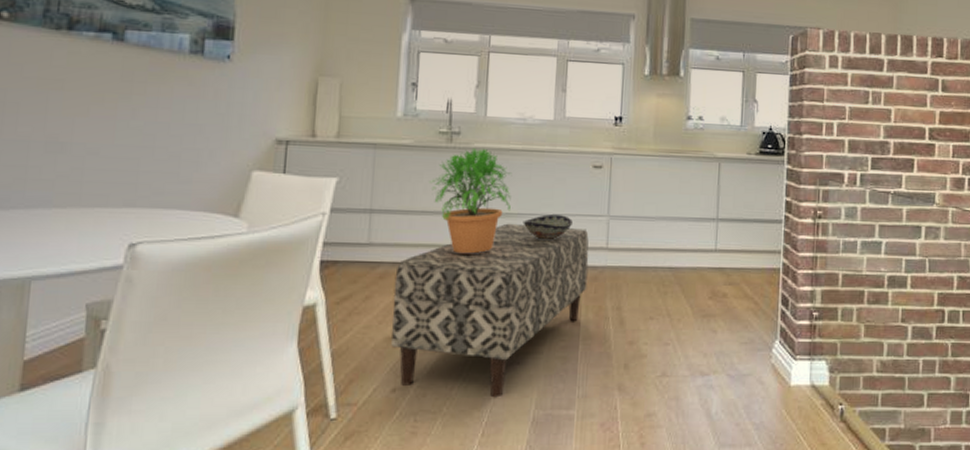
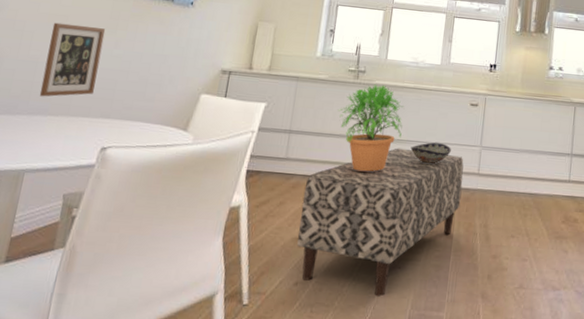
picture frame: none [37,89,117,185] -> present [39,22,106,97]

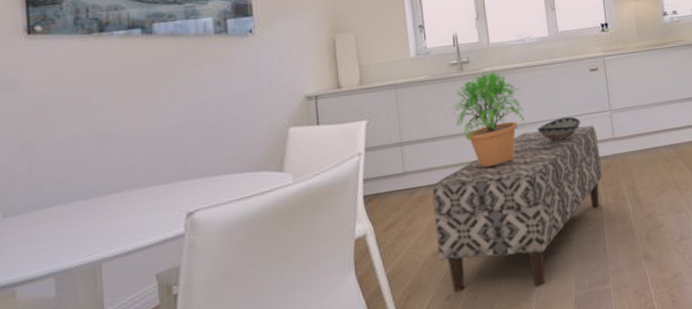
picture frame: present [39,22,106,97] -> none [86,82,161,176]

